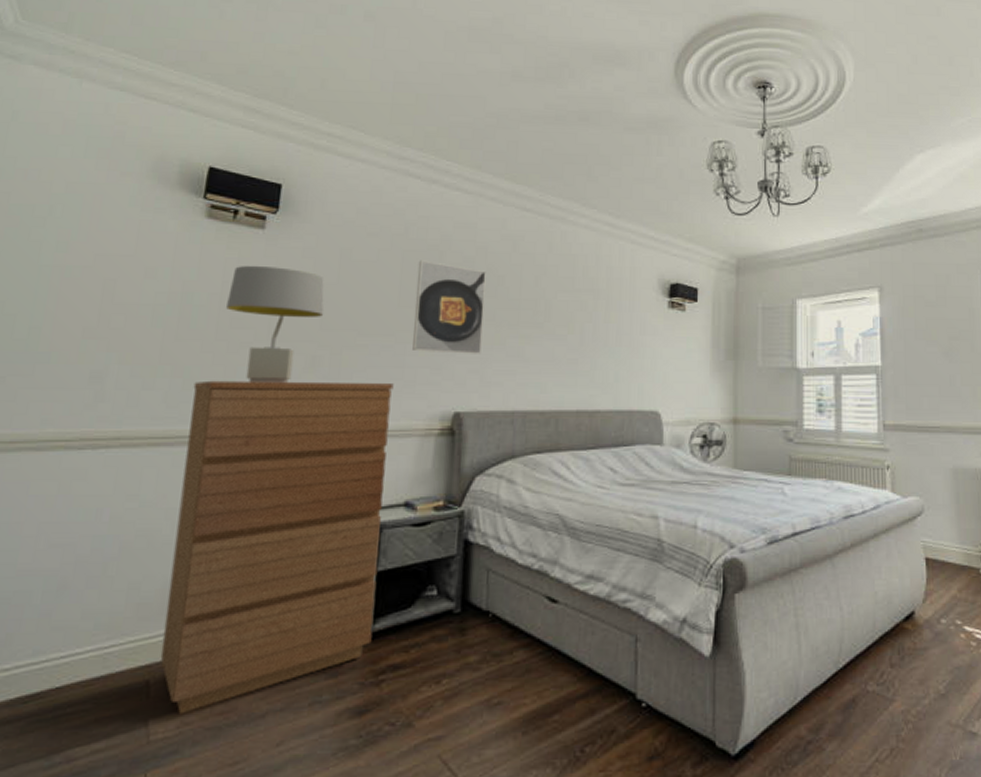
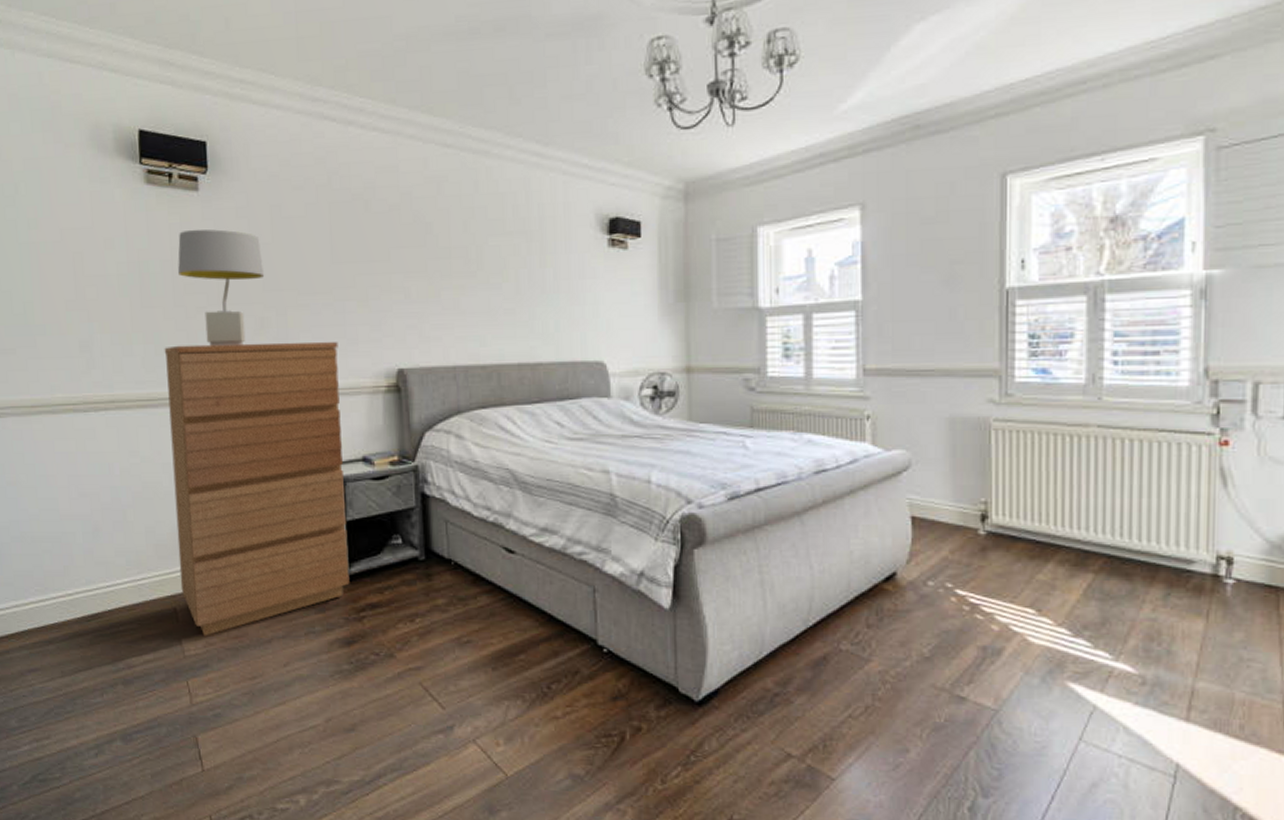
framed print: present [412,260,486,354] -> none [345,211,417,309]

